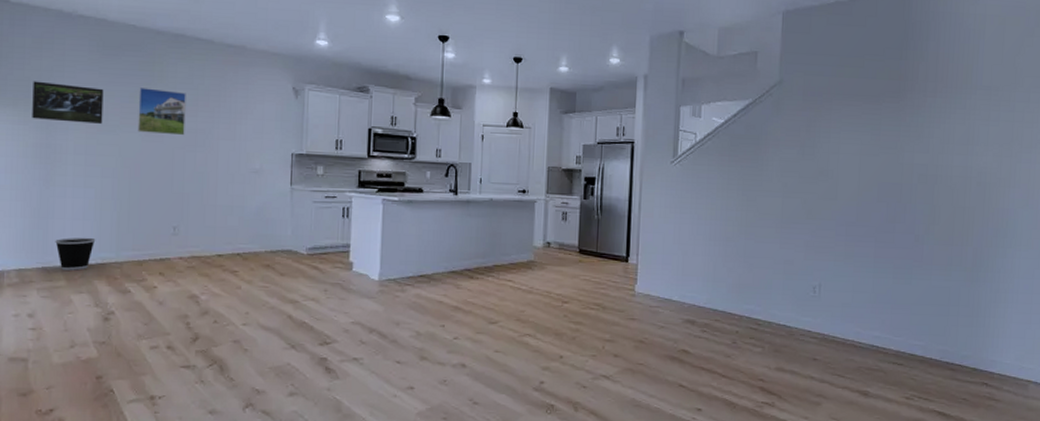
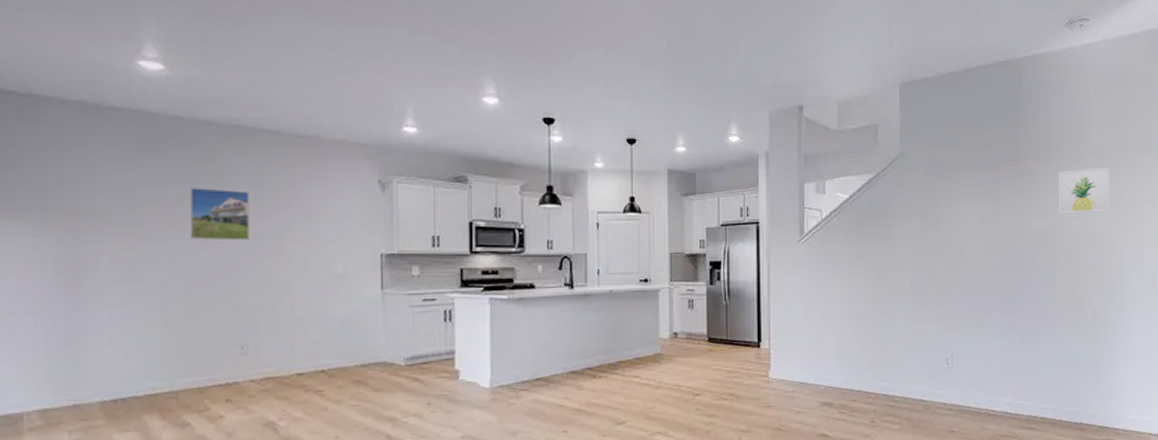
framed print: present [32,81,104,124] -> none [51,185,145,232]
wastebasket: present [55,237,96,271] -> none [89,365,143,406]
wall art: none [943,103,1002,150] -> present [1058,167,1110,214]

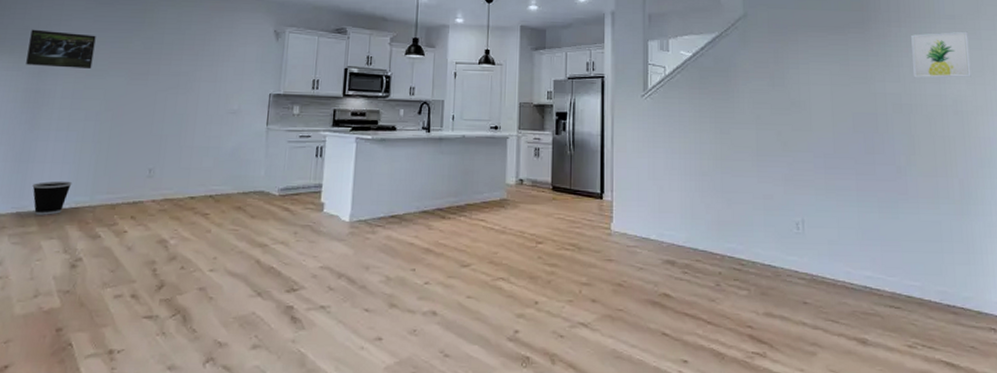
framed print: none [51,185,145,232] -> present [26,29,96,69]
wastebasket: none [89,365,143,406] -> present [32,181,73,215]
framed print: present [189,188,250,241] -> none [124,33,173,79]

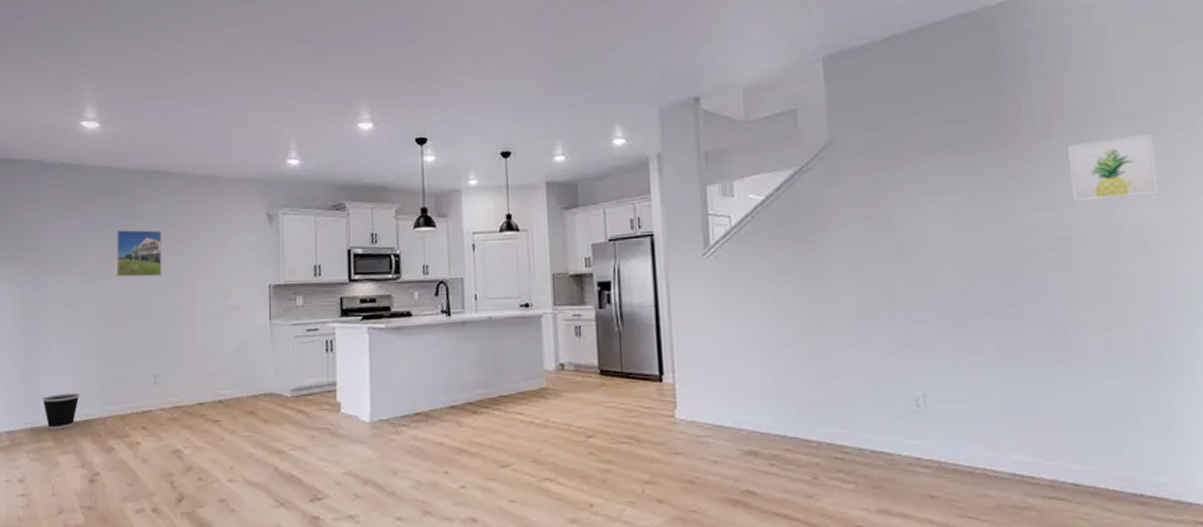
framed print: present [26,29,96,69] -> none [19,234,84,273]
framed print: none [124,33,173,79] -> present [116,229,162,277]

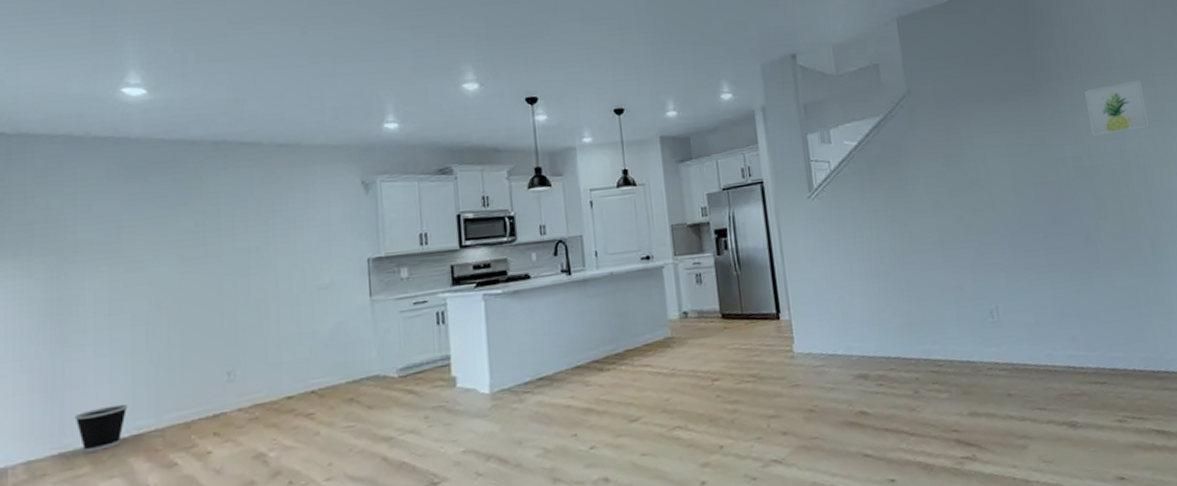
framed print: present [116,229,162,277] -> none [173,207,234,264]

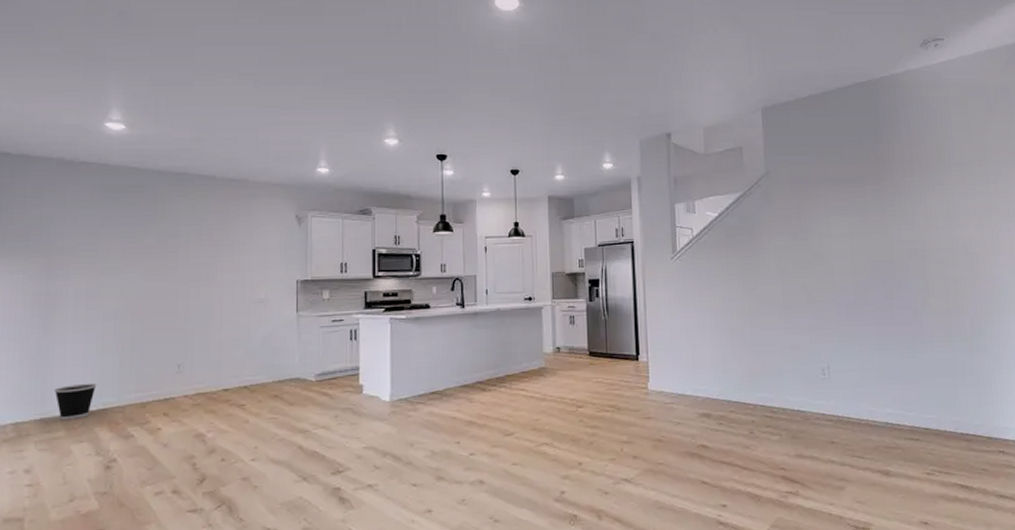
wall art: present [1084,79,1150,137] -> none [924,177,980,225]

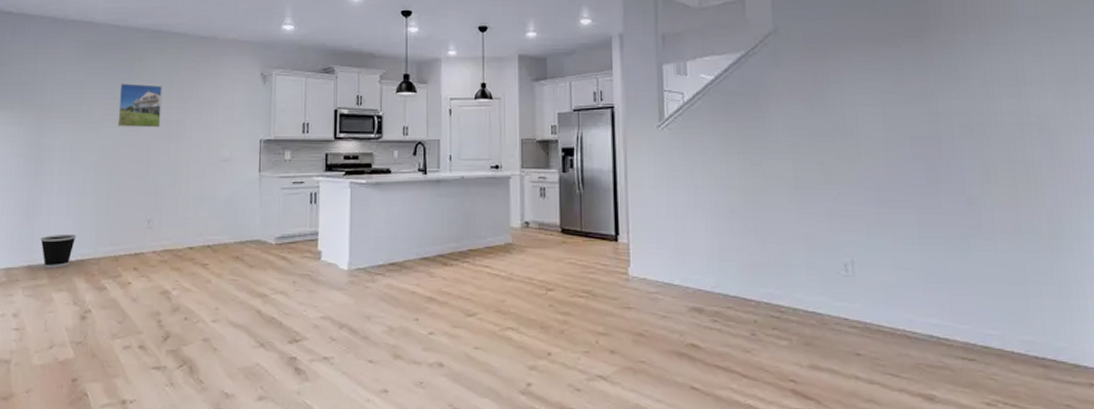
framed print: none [140,227,189,272] -> present [117,83,162,128]

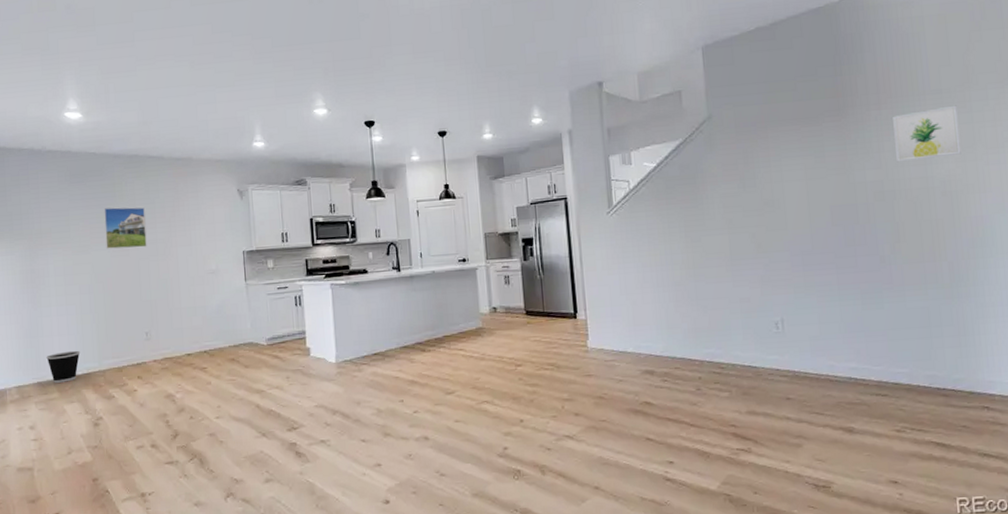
wall art: none [982,34,1061,93] -> present [893,105,961,162]

